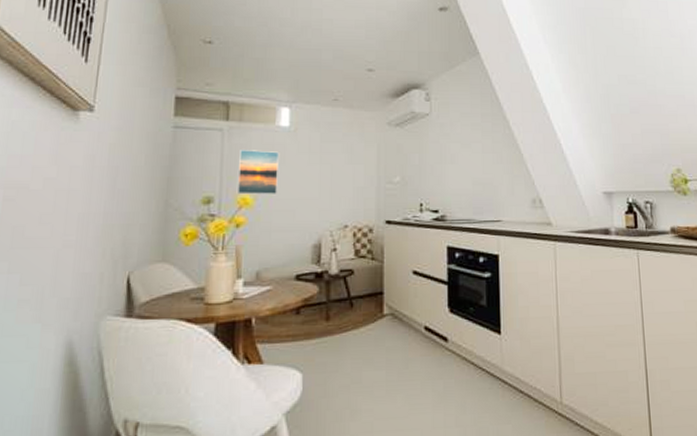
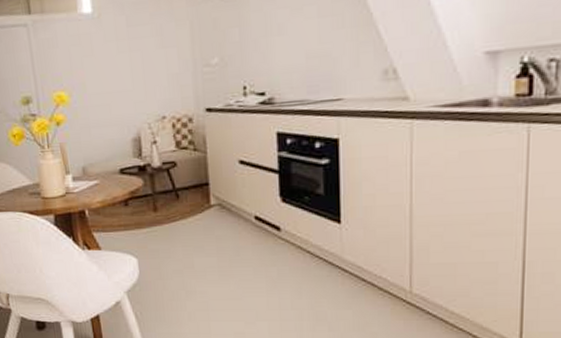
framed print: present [236,150,279,195] -> none [47,42,90,92]

